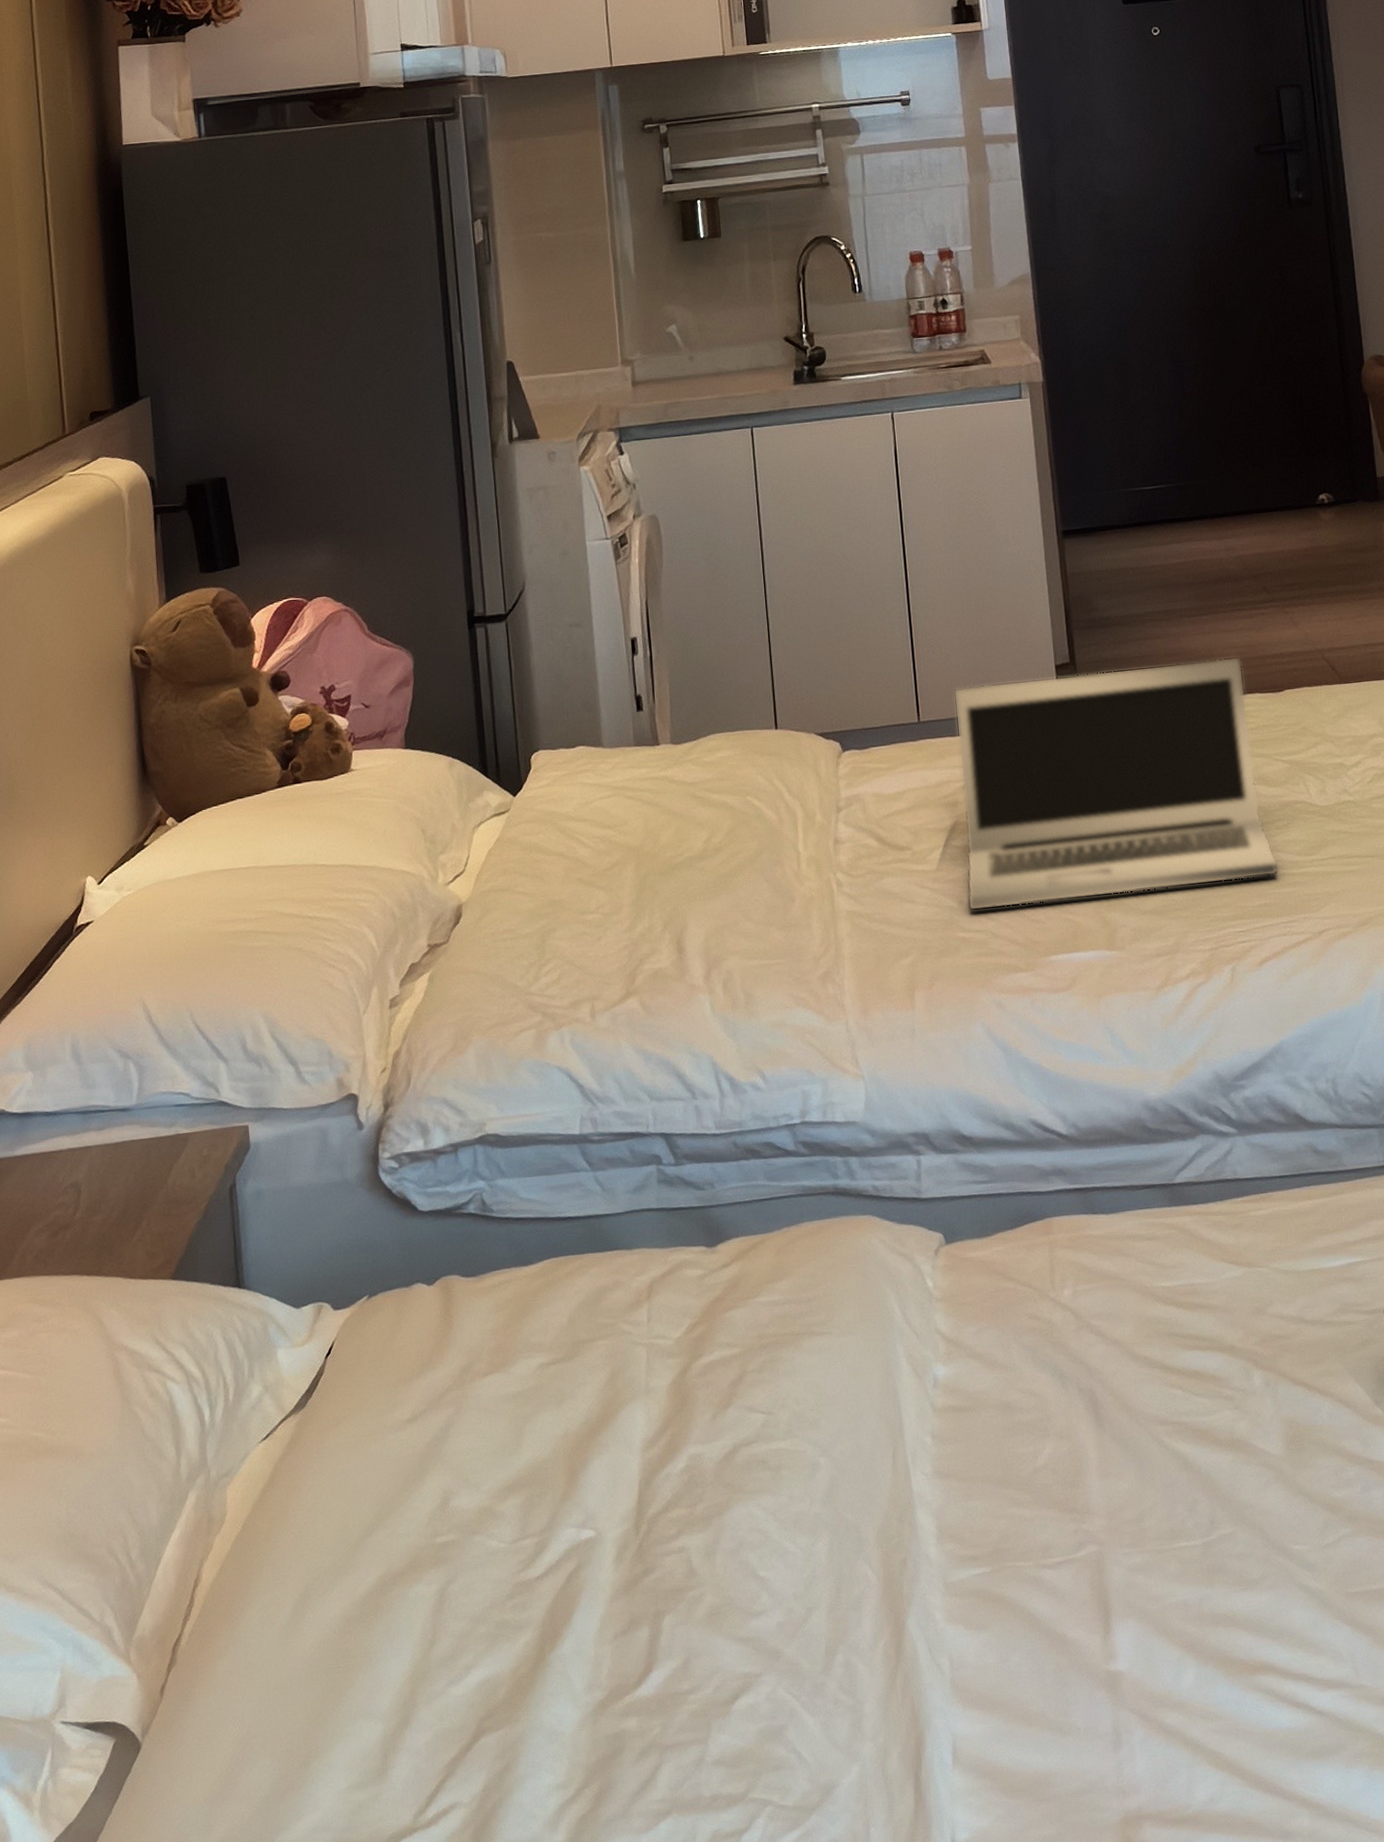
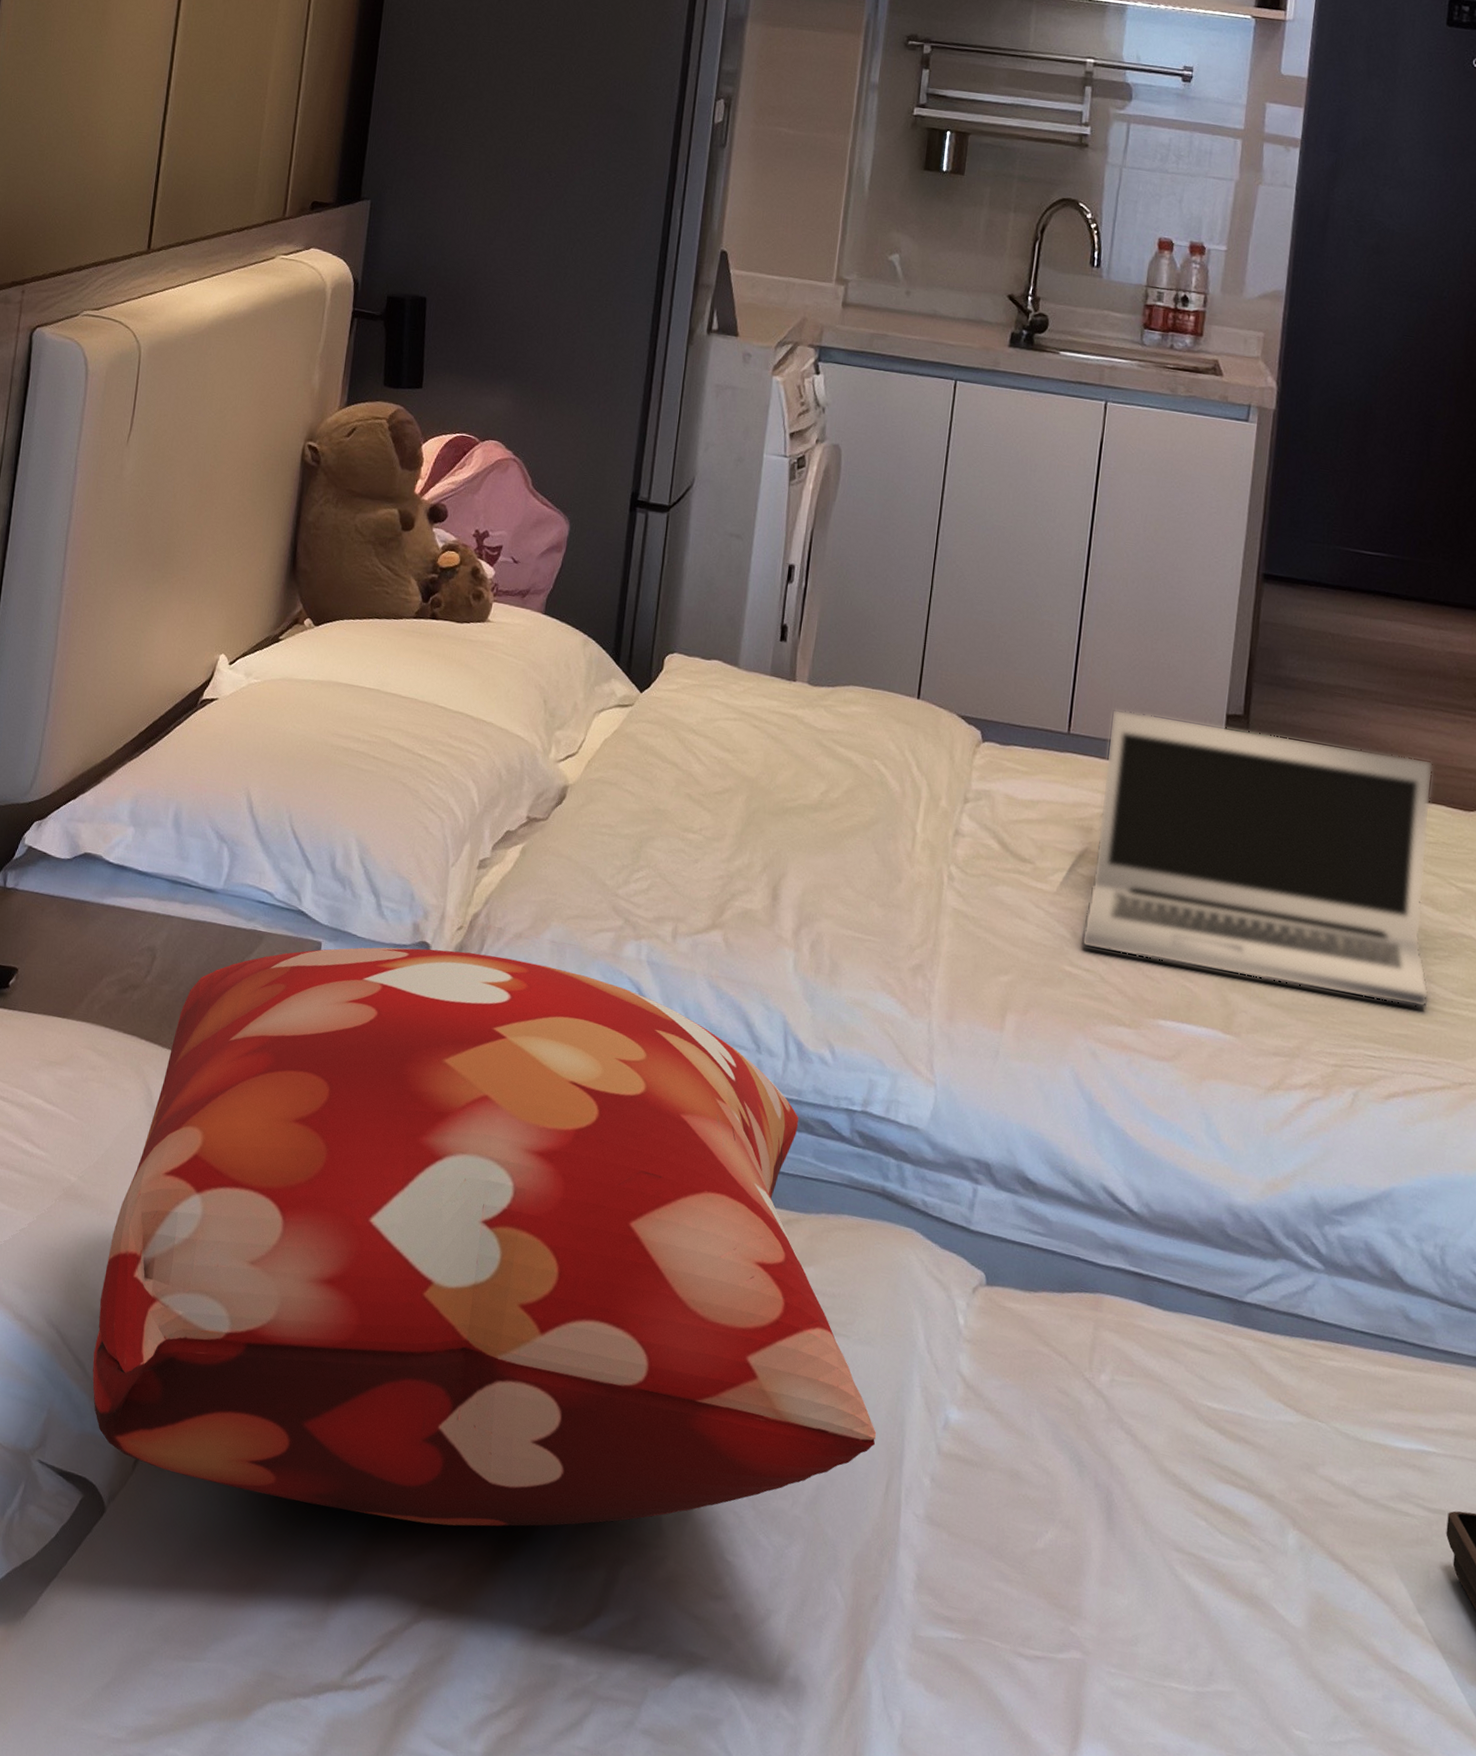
decorative pillow: none [92,1077,876,1686] -> present [92,947,877,1527]

